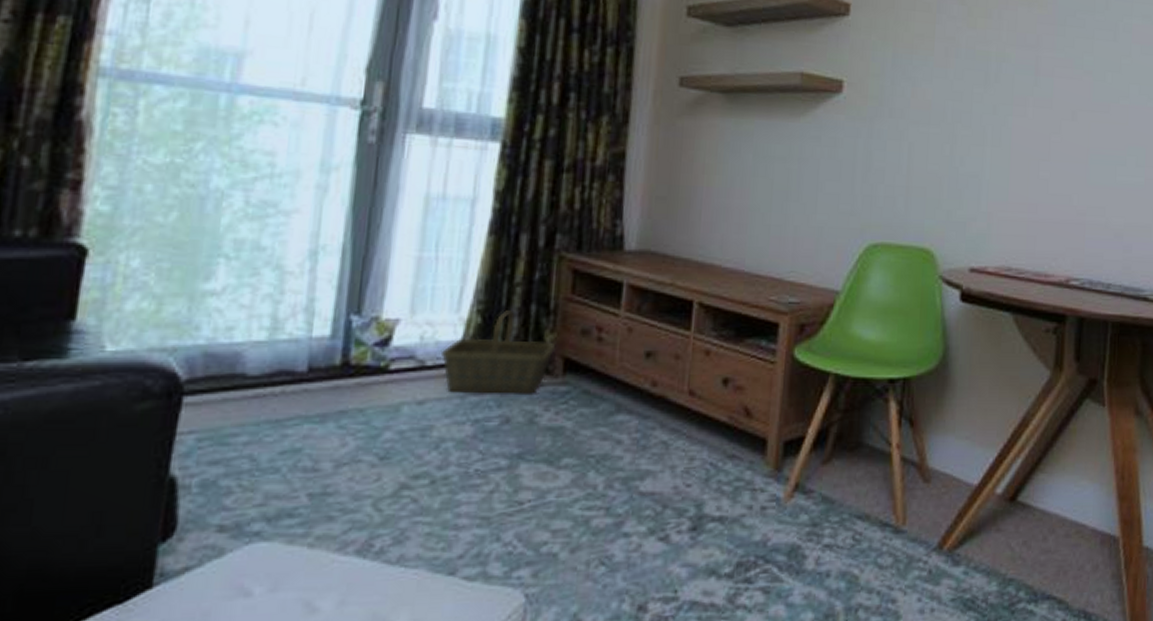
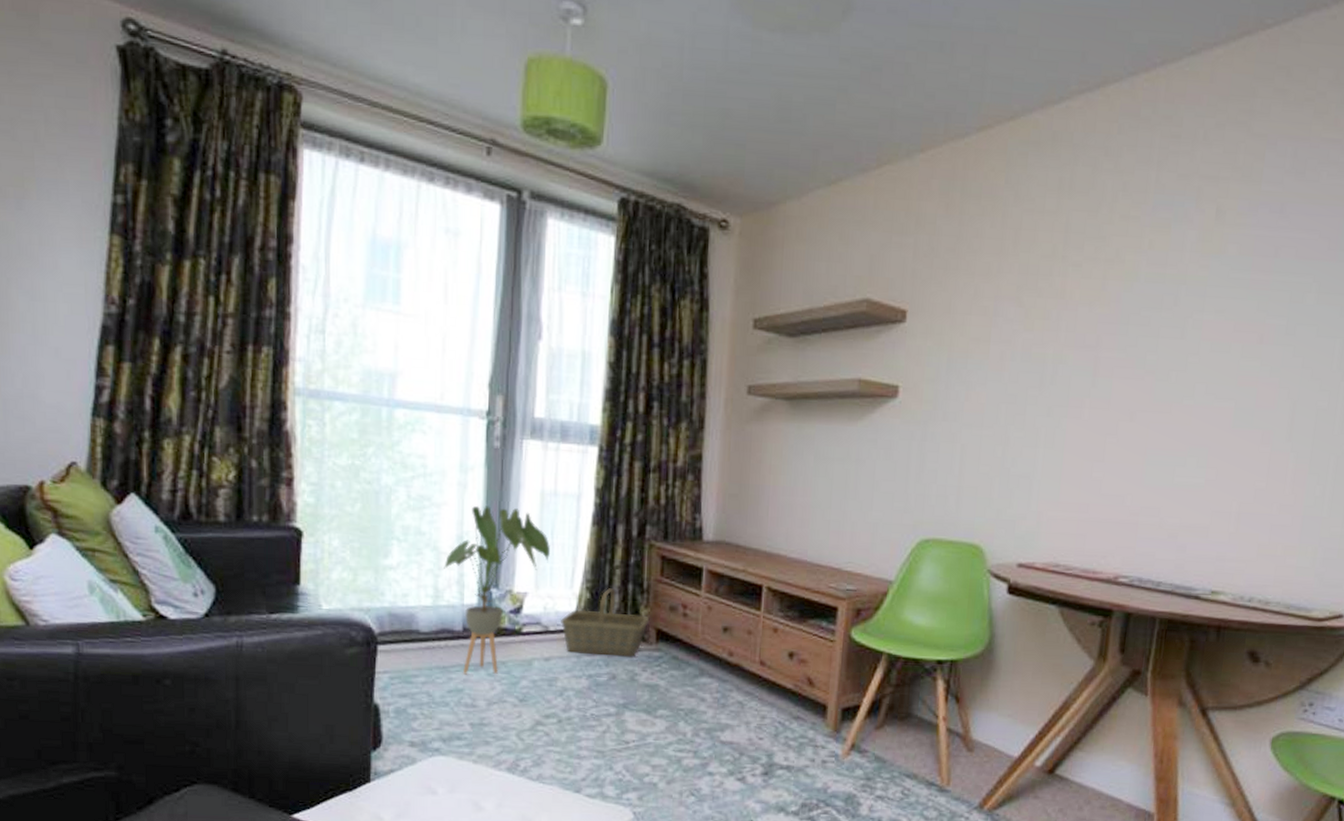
house plant: none [286,212,434,429] -> present [442,505,551,675]

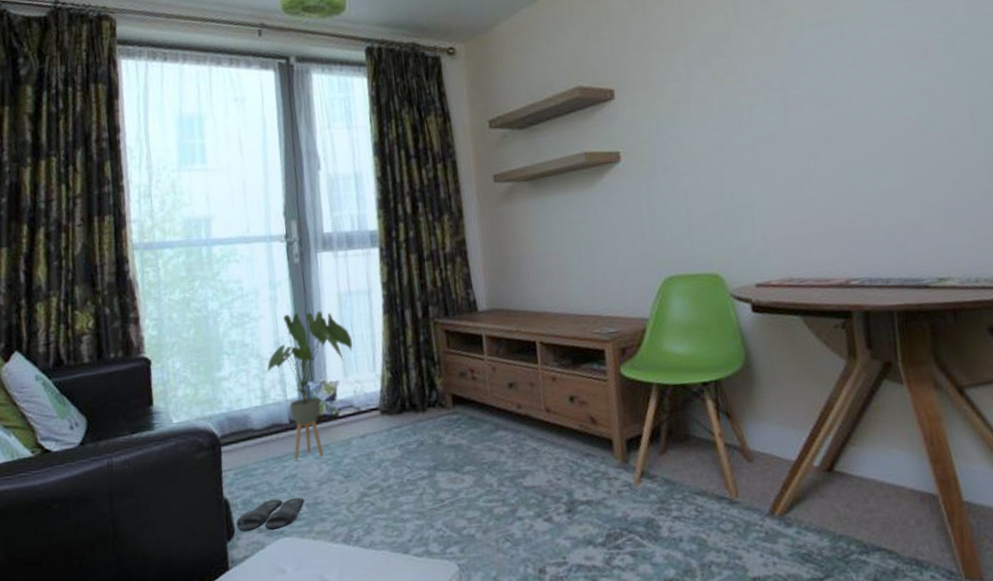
slippers: none [384,712,468,746] -> present [236,497,304,532]
basket: present [561,588,650,657] -> none [369,365,445,428]

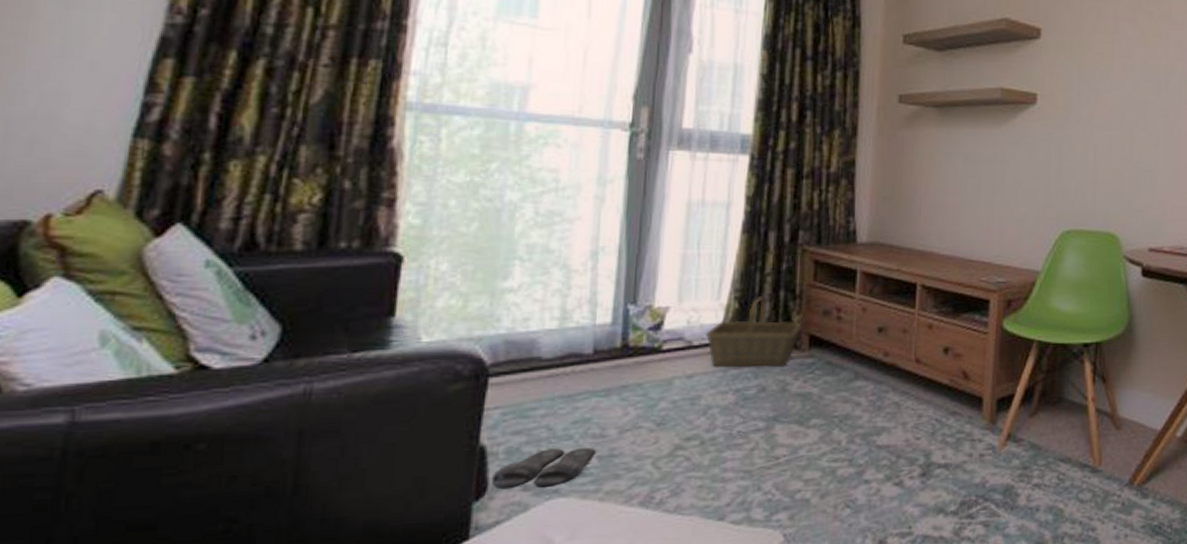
house plant: present [266,311,353,461] -> none [572,218,697,402]
basket: none [369,365,445,428] -> present [706,296,802,368]

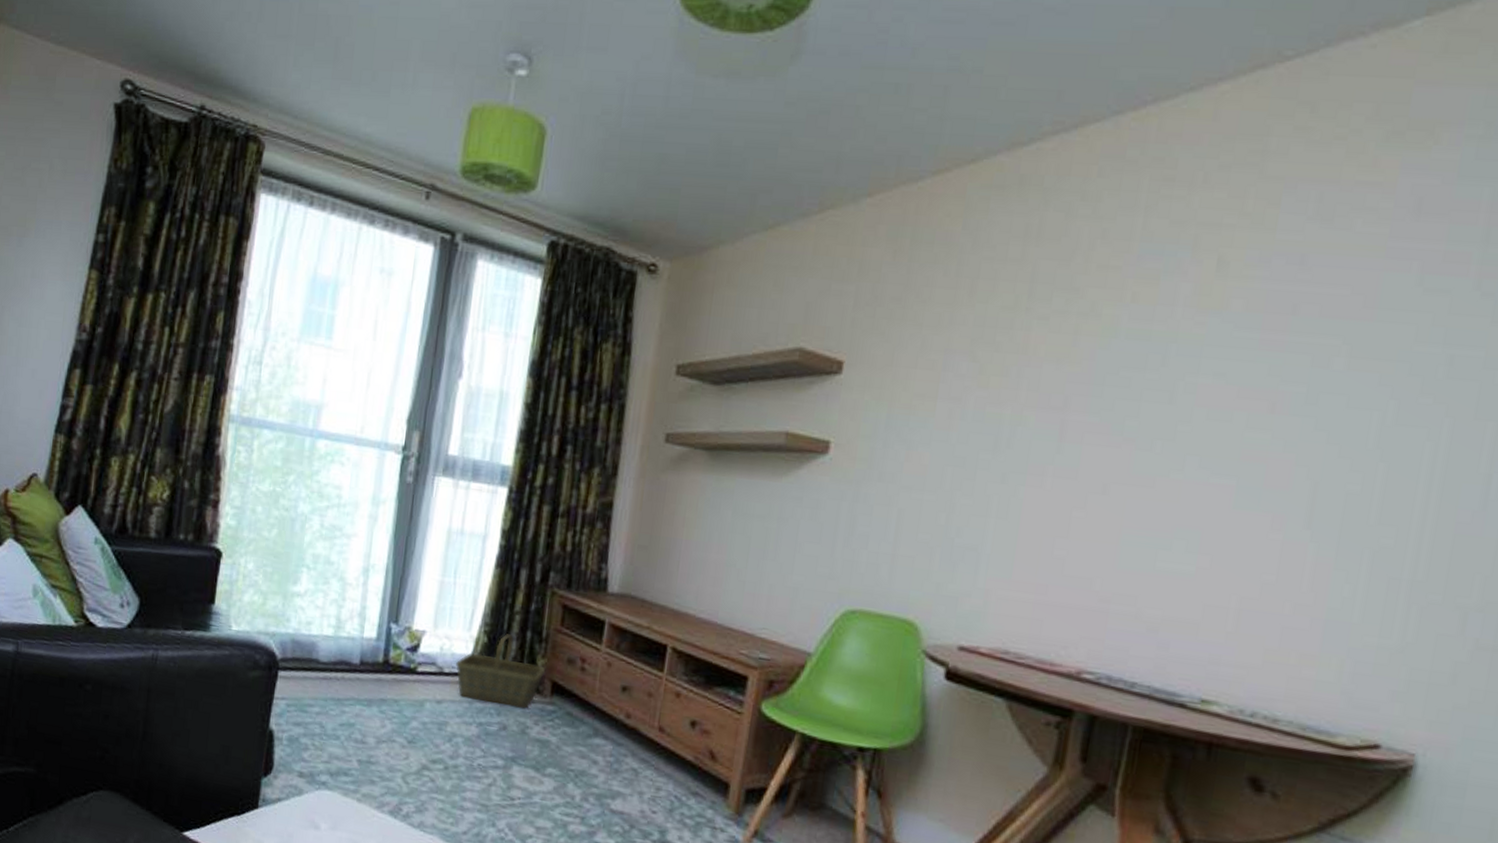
slippers: present [491,447,595,489] -> none [276,743,356,779]

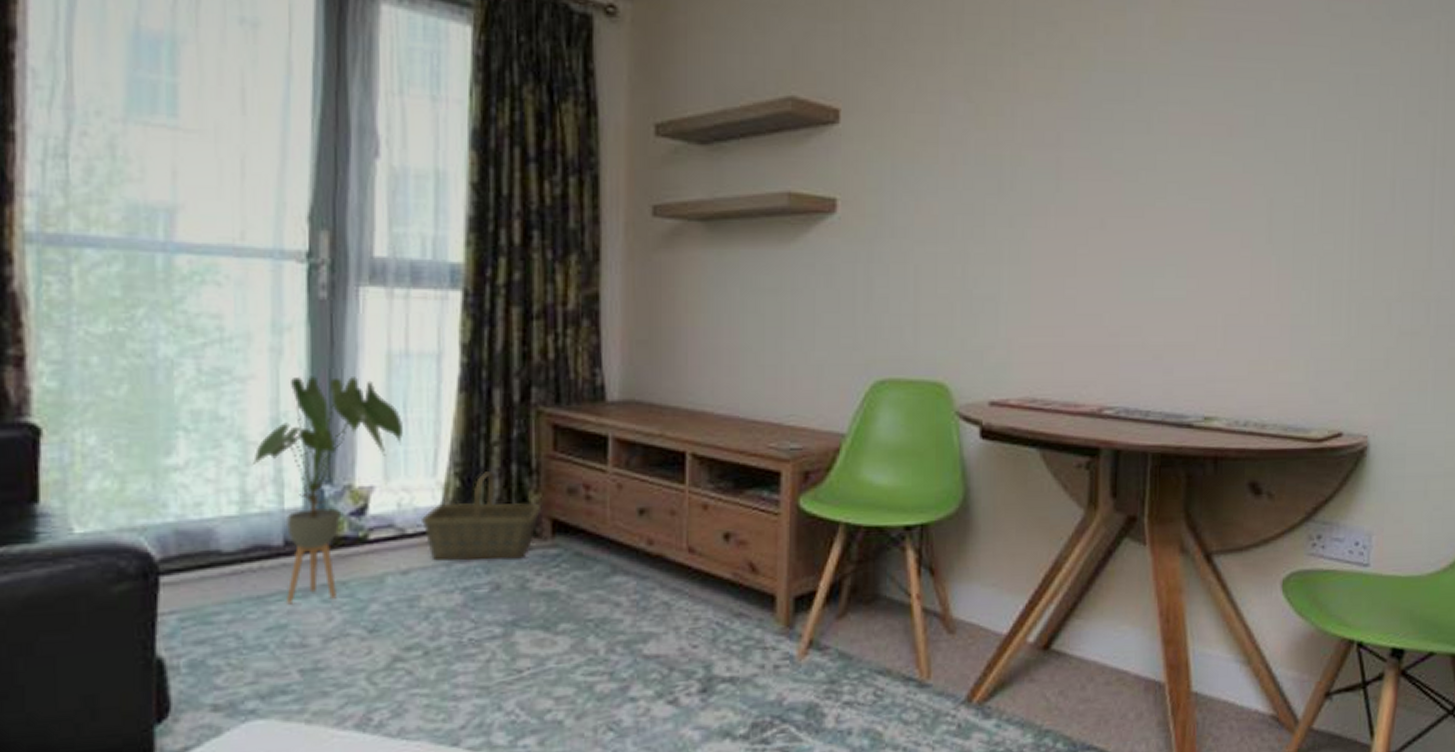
house plant: none [346,539,452,712] -> present [251,376,404,605]

